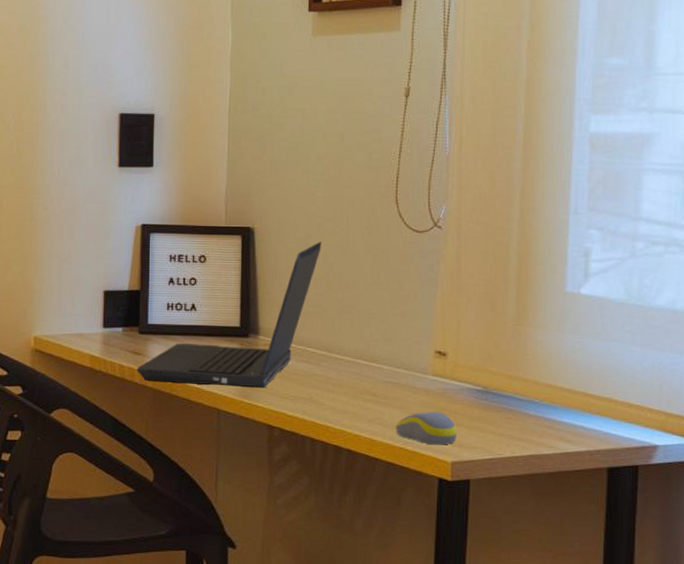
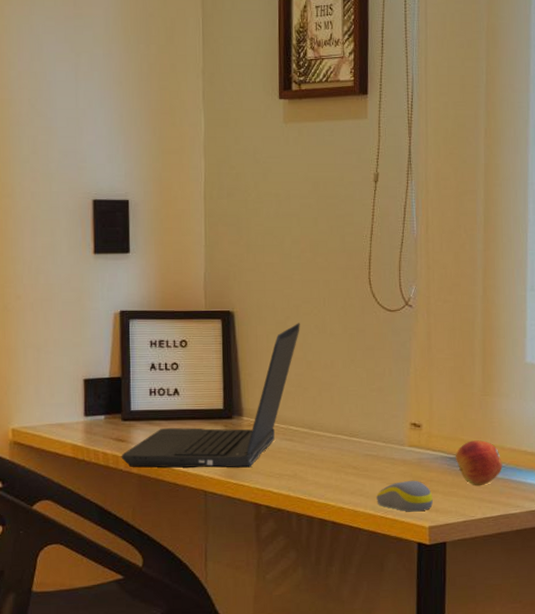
fruit: none [484,373,535,423] -> present [456,440,502,487]

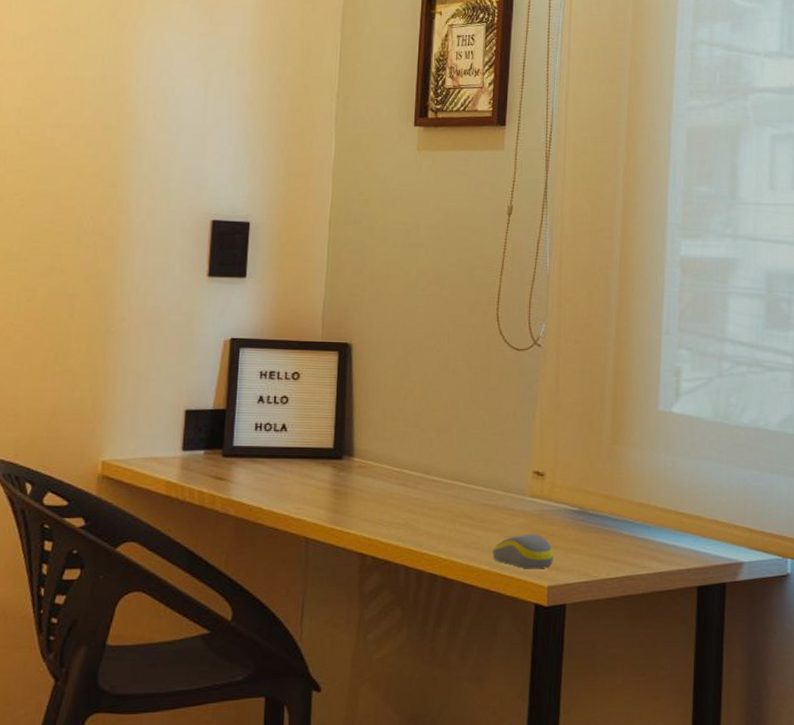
laptop computer: present [121,323,300,468] -> none [218,358,422,514]
fruit: present [456,440,502,487] -> none [580,493,630,543]

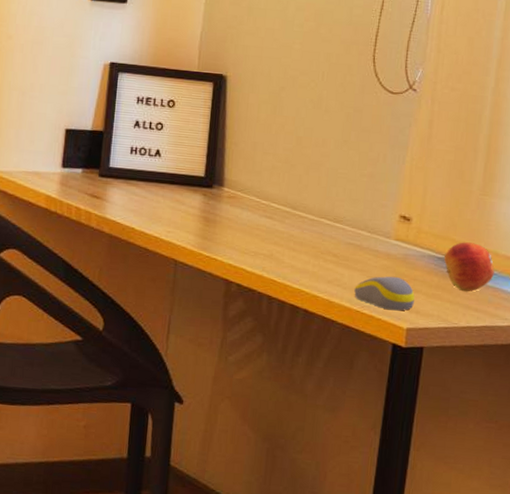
fruit: none [580,493,630,543] -> present [444,242,495,292]

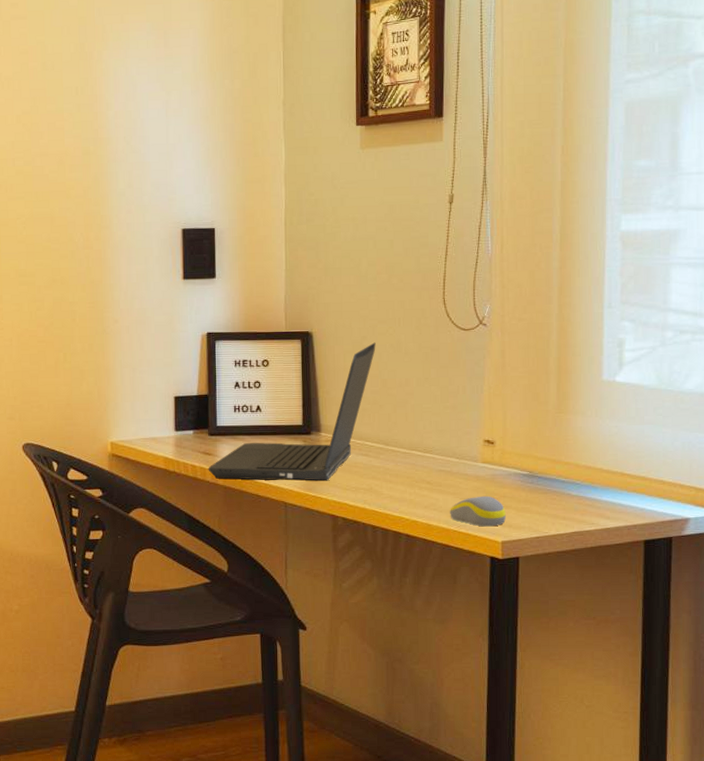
laptop computer: none [94,95,295,242] -> present [208,342,376,481]
fruit: present [444,242,495,292] -> none [529,457,577,503]

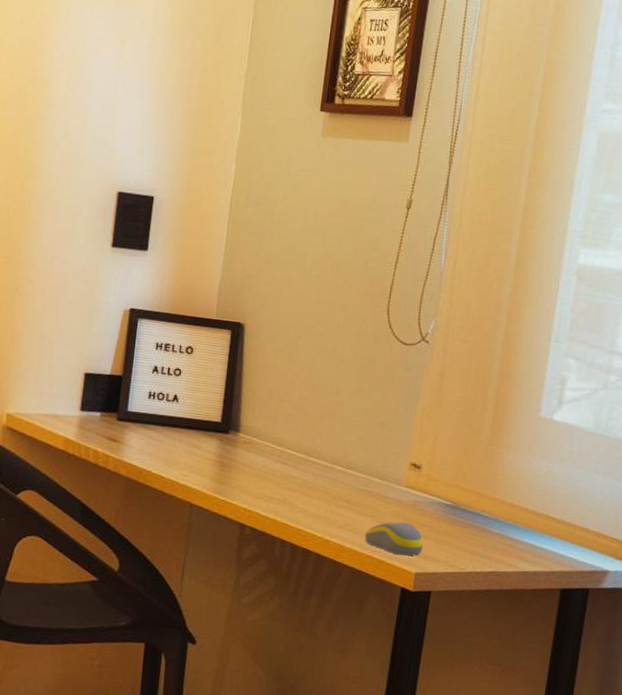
laptop computer: present [208,342,376,481] -> none [111,344,311,486]

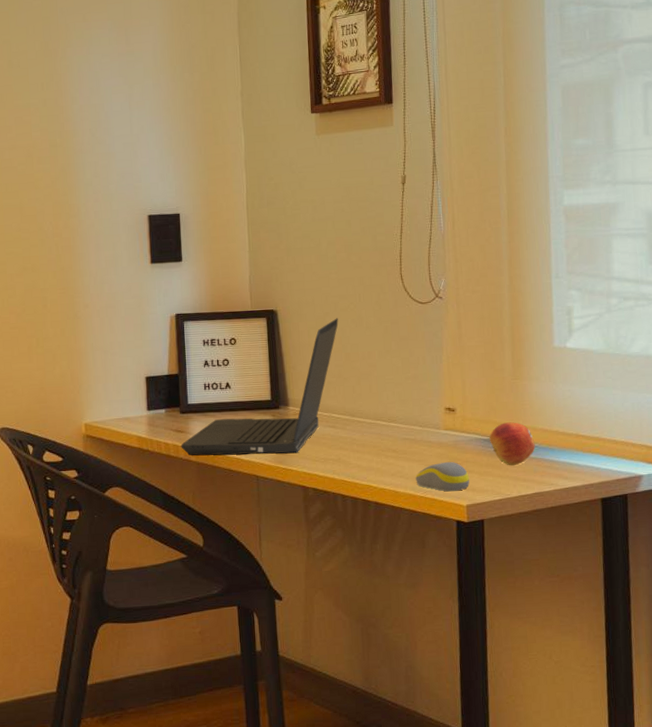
laptop computer: none [111,344,311,486] -> present [181,318,339,456]
fruit: none [452,490,501,539] -> present [489,422,535,466]

